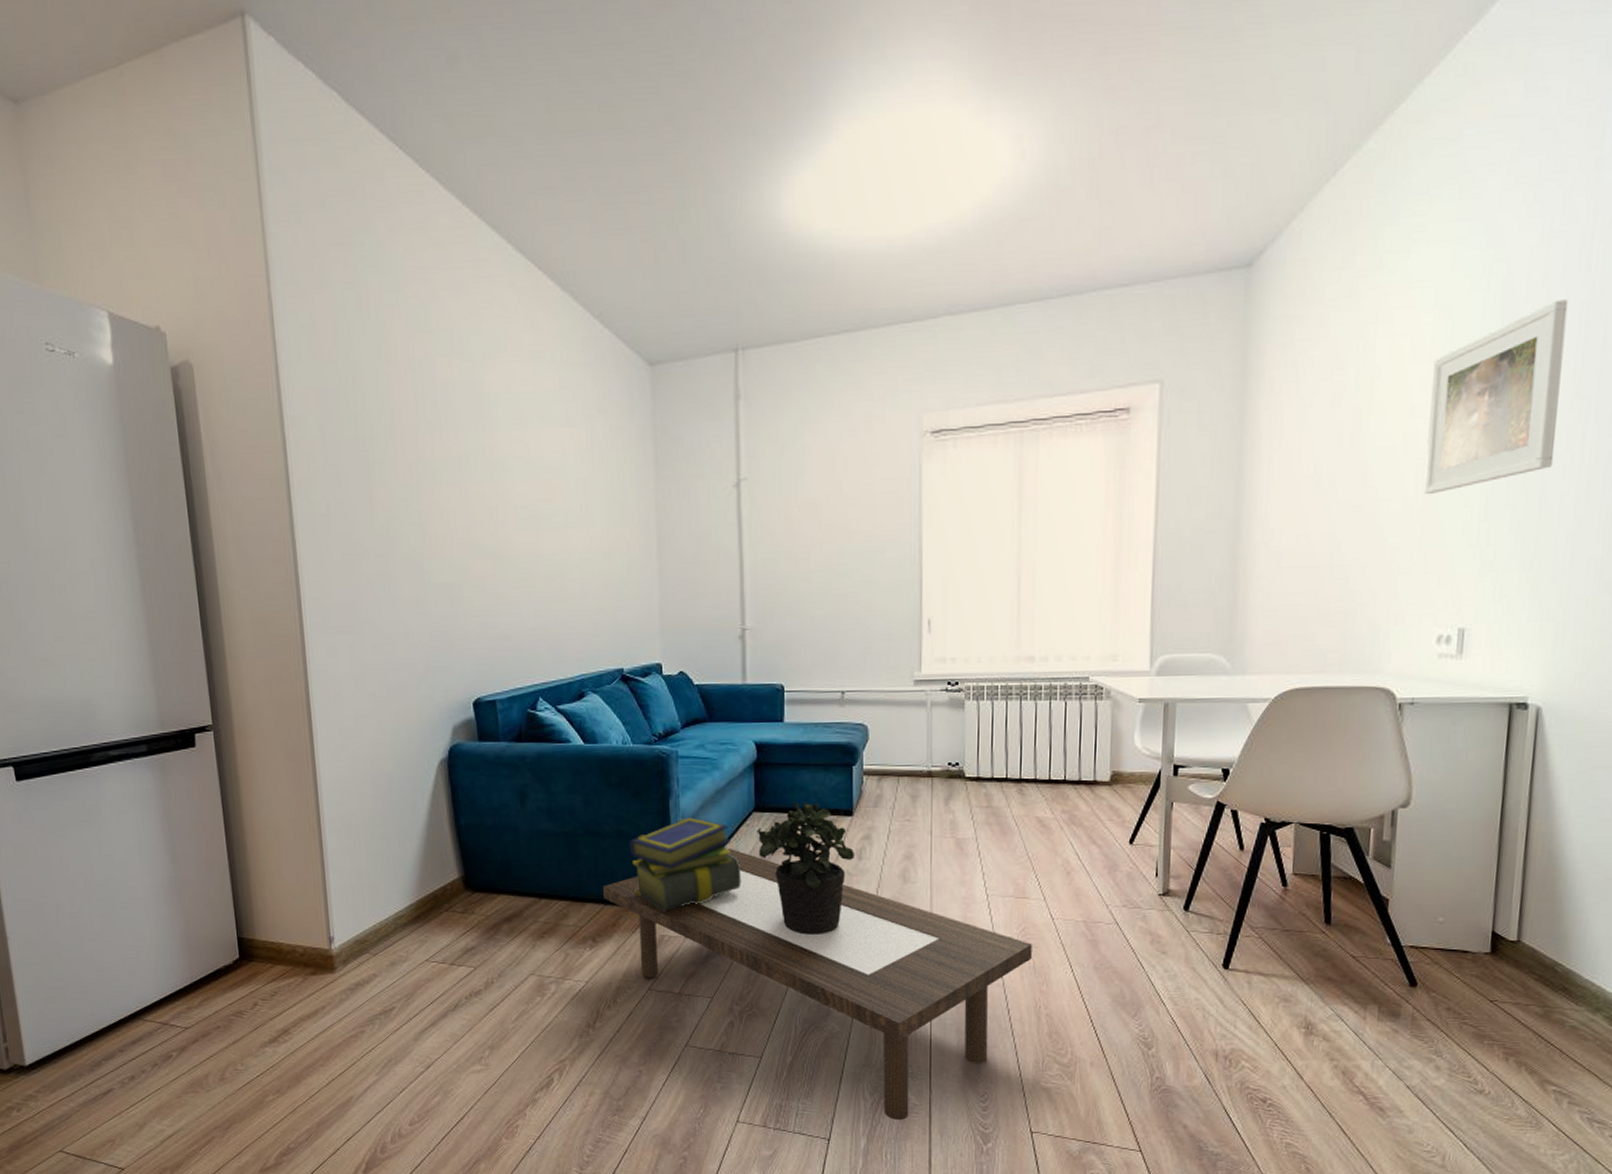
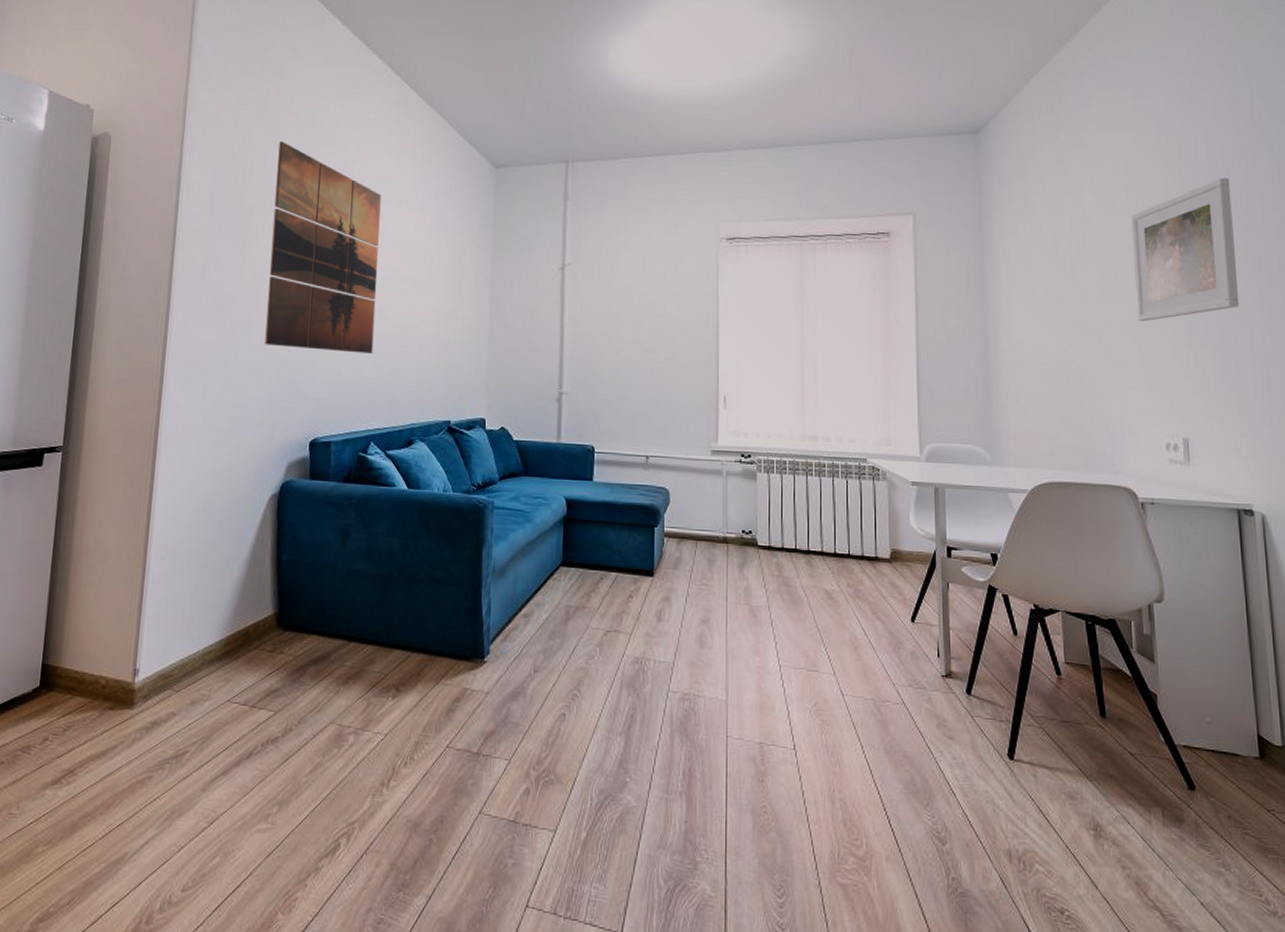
wall art: none [390,354,530,602] -> present [264,141,381,354]
coffee table: present [603,849,1032,1121] -> none [411,602,824,915]
stack of books: present [629,817,742,911] -> none [440,567,546,663]
potted plant: present [757,802,854,935] -> none [563,559,654,698]

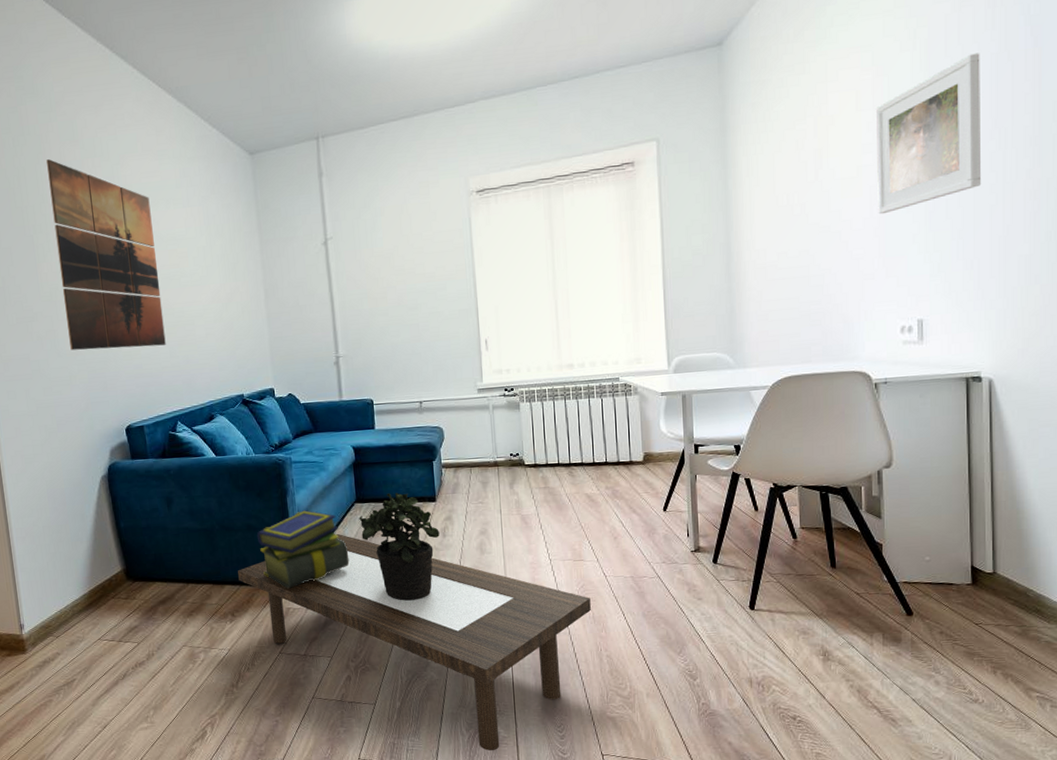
coffee table: none [411,602,824,915] -> present [238,534,591,751]
stack of books: none [440,567,546,663] -> present [256,510,350,588]
potted plant: none [563,559,654,698] -> present [359,492,440,601]

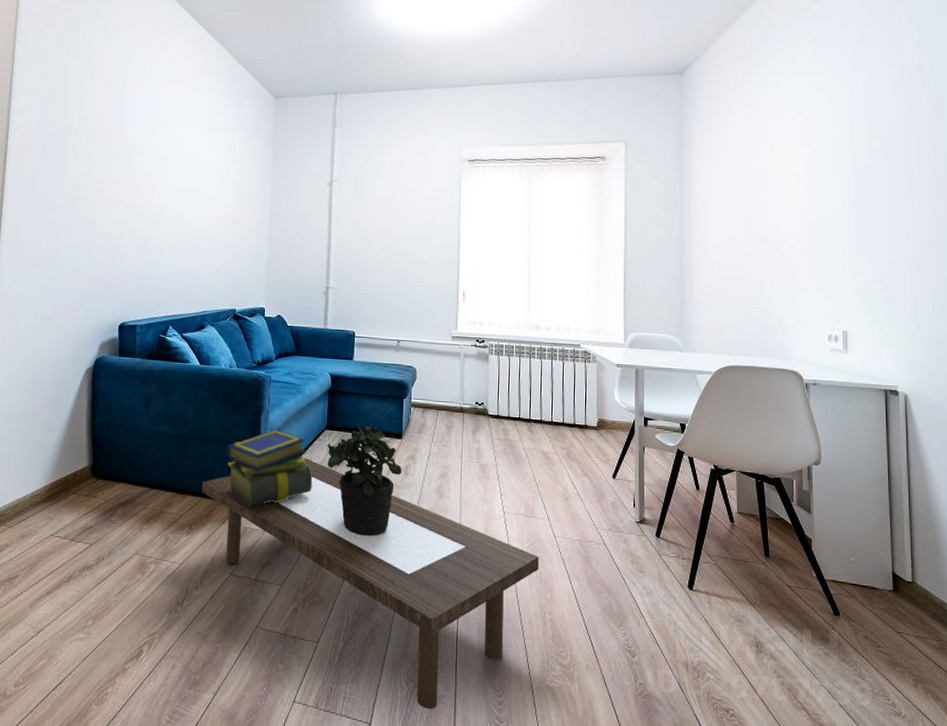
wall art: present [46,159,166,351] -> none [81,73,180,253]
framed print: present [875,53,982,215] -> none [807,114,895,235]

